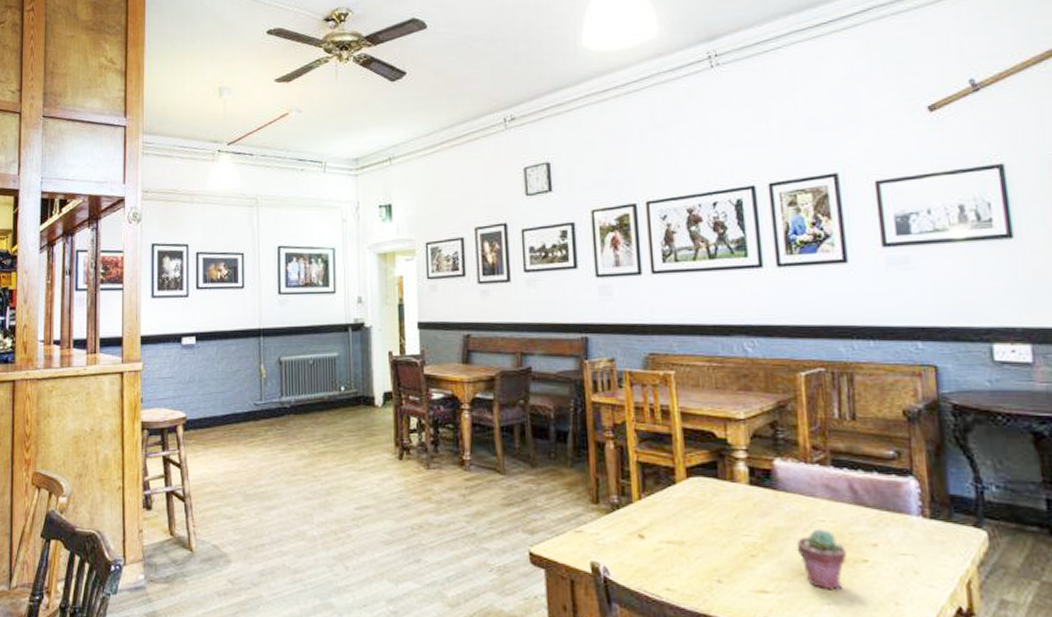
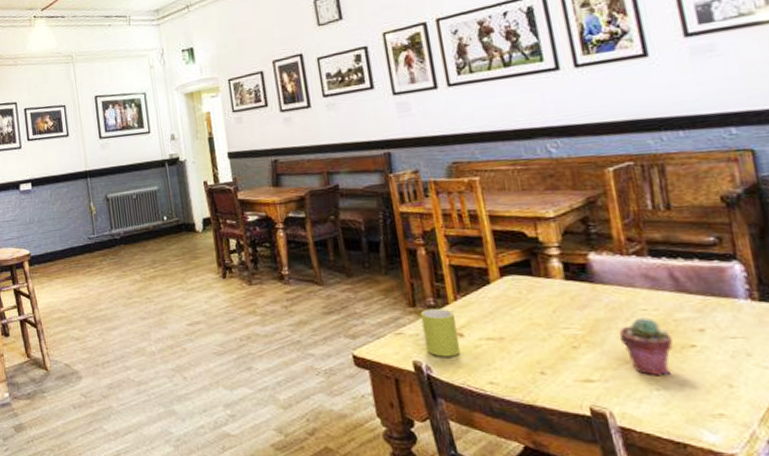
mug: none [603,506,641,559] -> present [420,308,461,357]

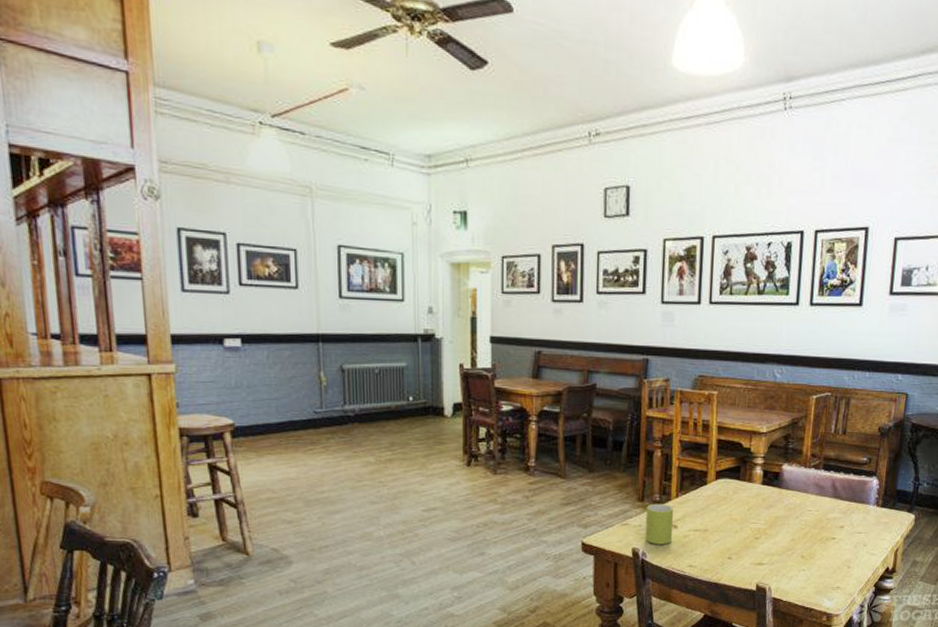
potted succulent: present [618,317,673,376] -> none [788,516,822,561]

